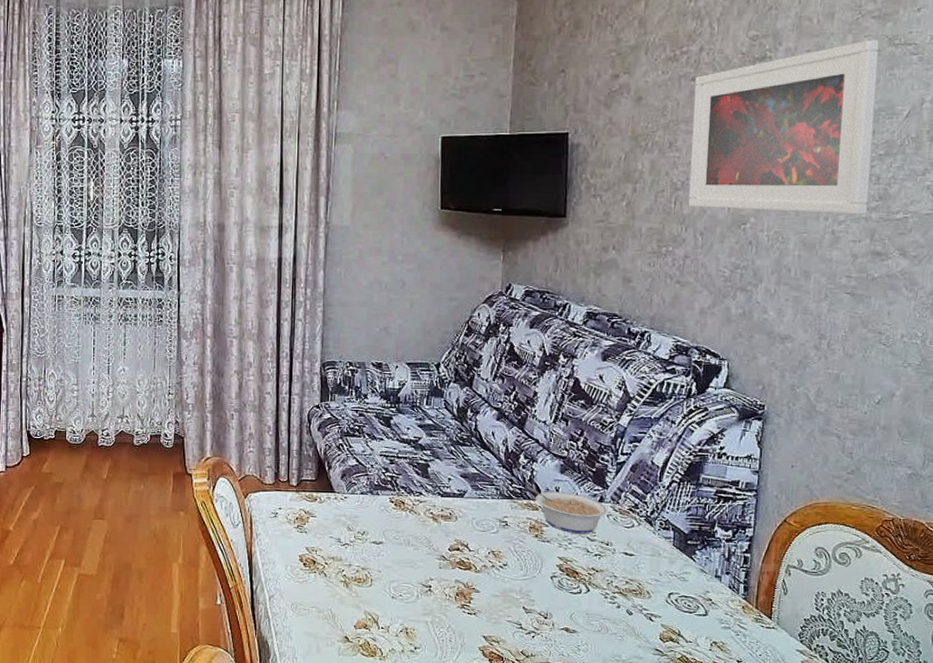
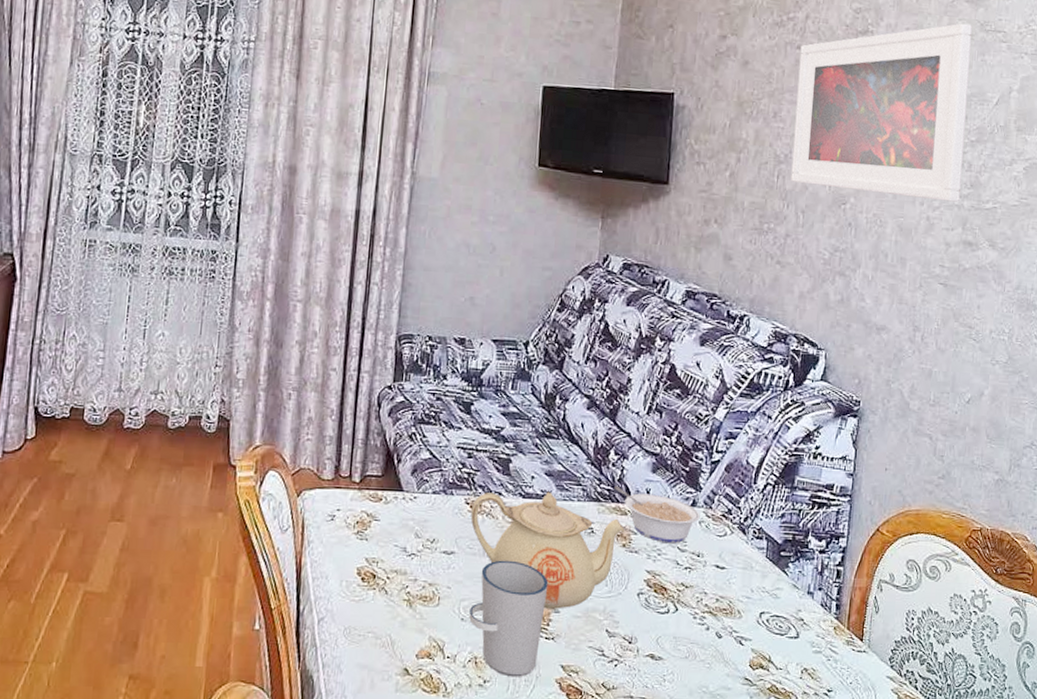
teapot: none [395,491,537,590] -> present [470,491,625,609]
cup: none [399,548,468,645] -> present [469,560,549,677]

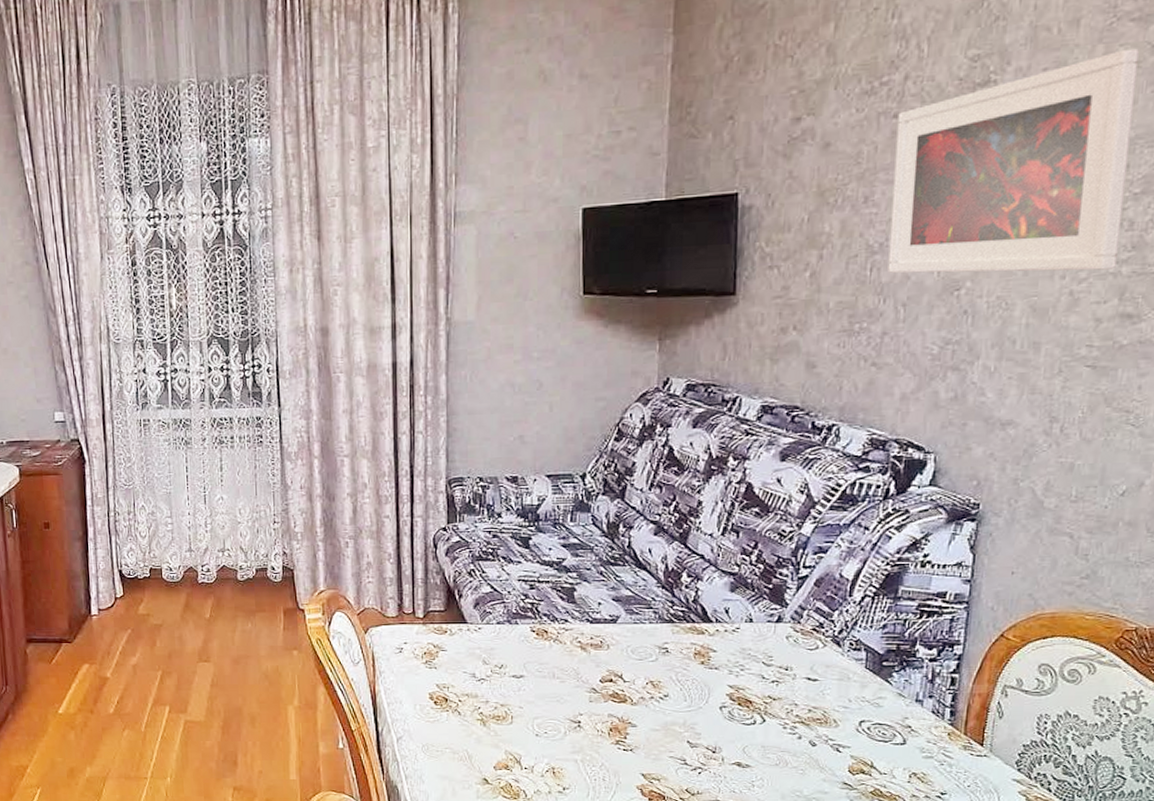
cup: present [469,560,549,677] -> none [544,681,623,785]
teapot: present [470,491,625,609] -> none [538,616,703,724]
legume: present [614,485,700,543] -> none [689,606,787,658]

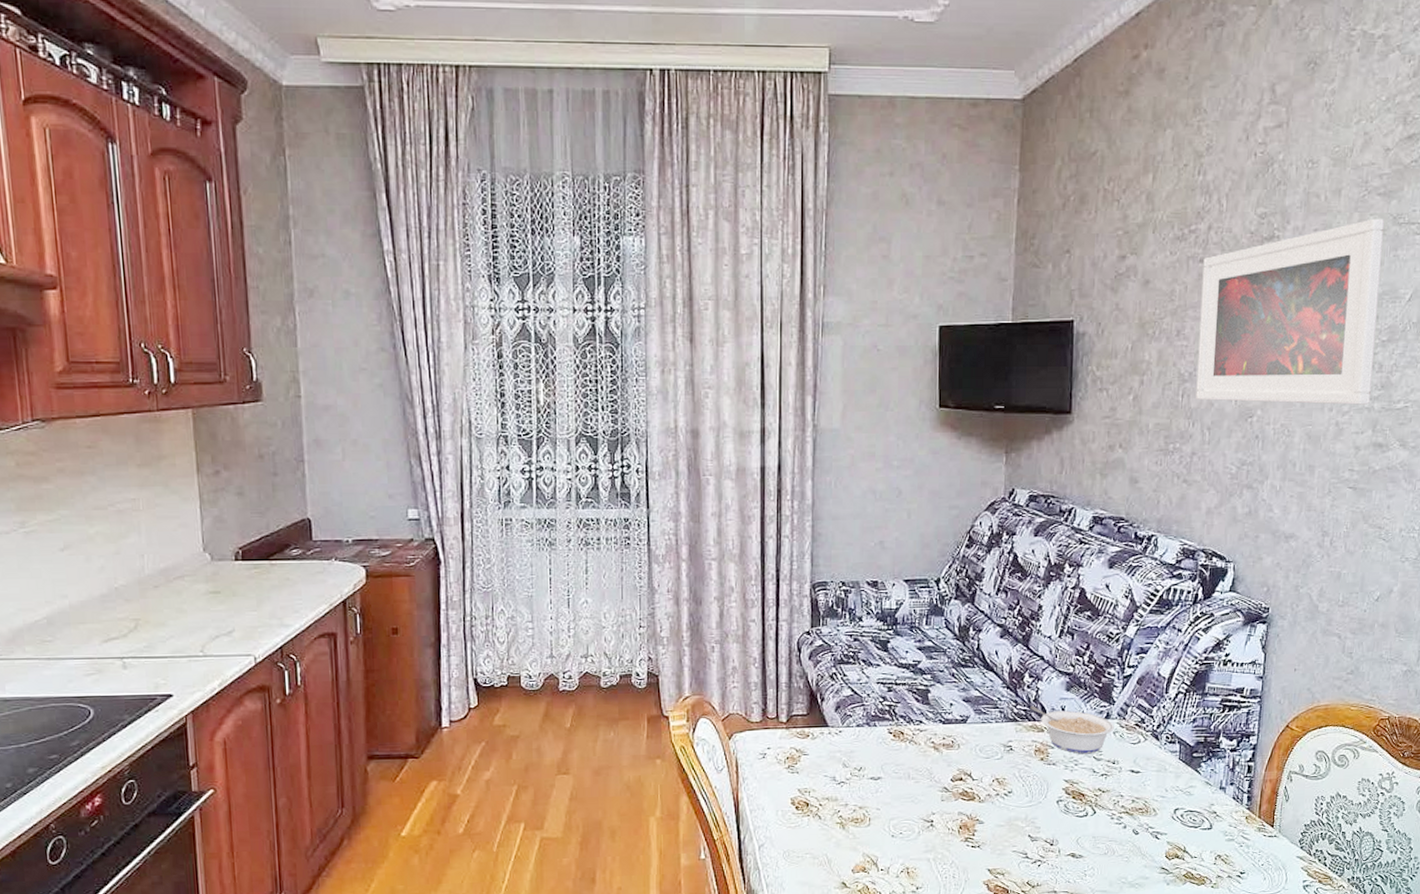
legume: none [689,606,787,658] -> present [1030,705,1114,753]

